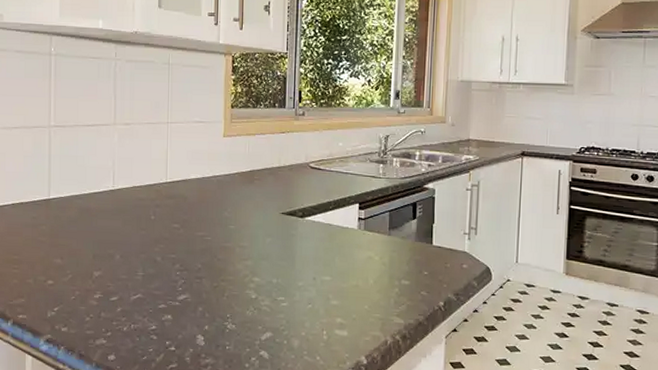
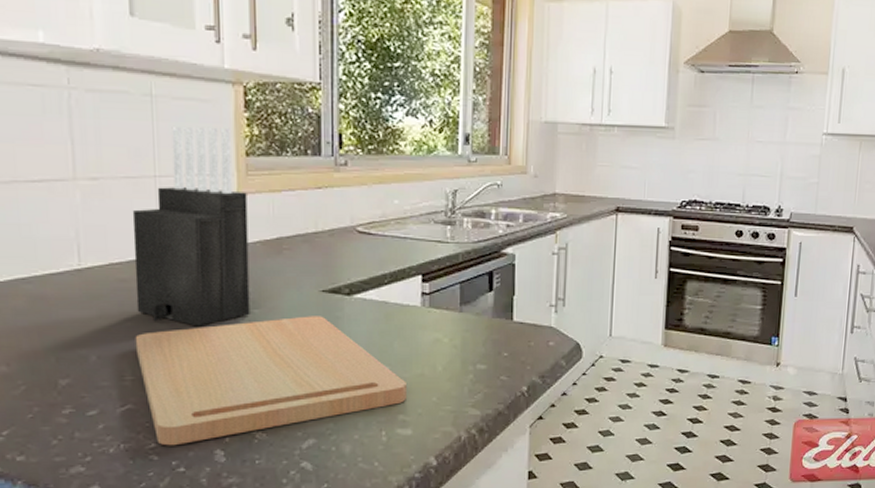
cutting board: none [146,232,344,329] -> present [135,316,406,446]
knife block: none [149,85,231,237] -> present [132,125,250,327]

